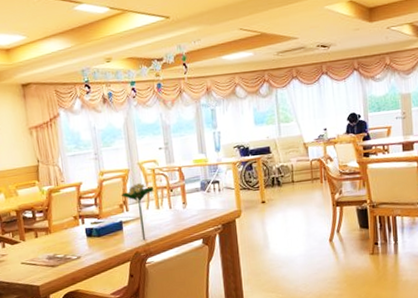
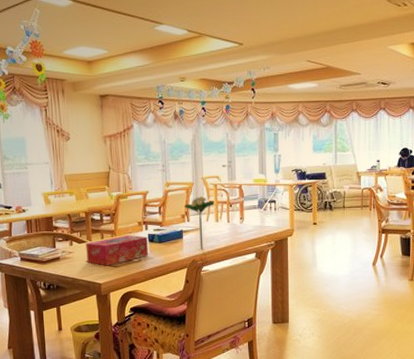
tissue box: none [19,231,88,267] -> present [86,234,149,266]

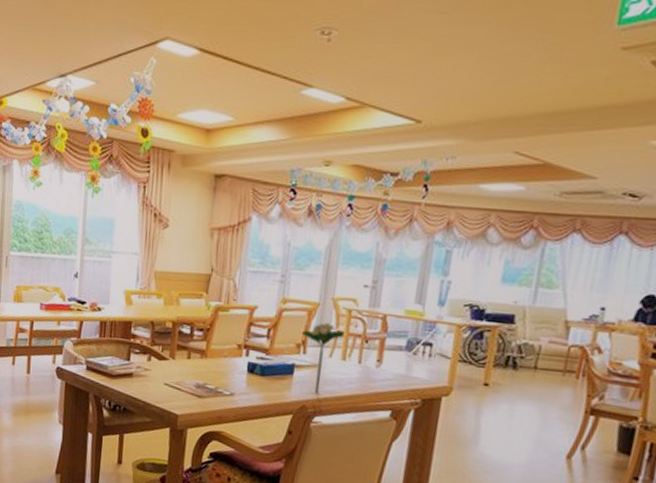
tissue box: present [86,234,149,266] -> none [165,358,247,395]

